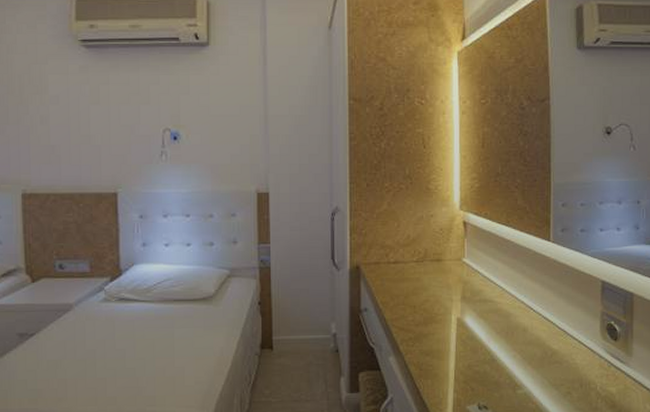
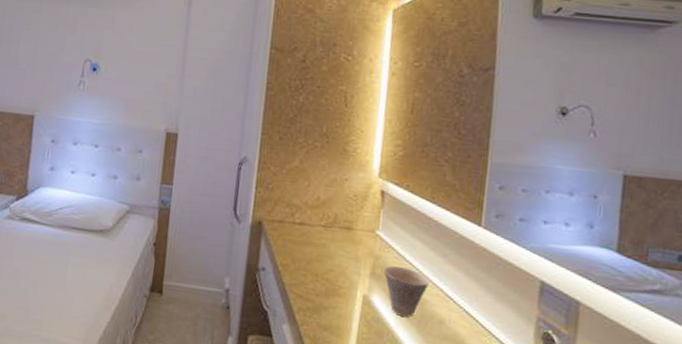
cup: none [472,288,512,331] -> present [383,266,429,318]

